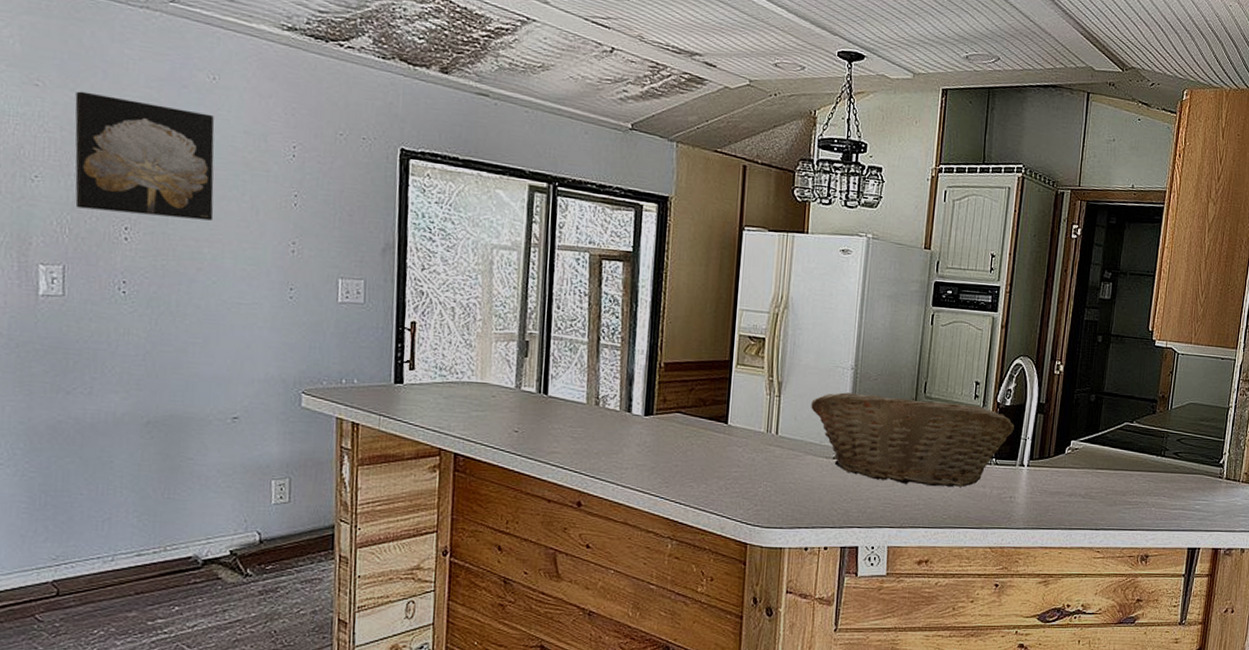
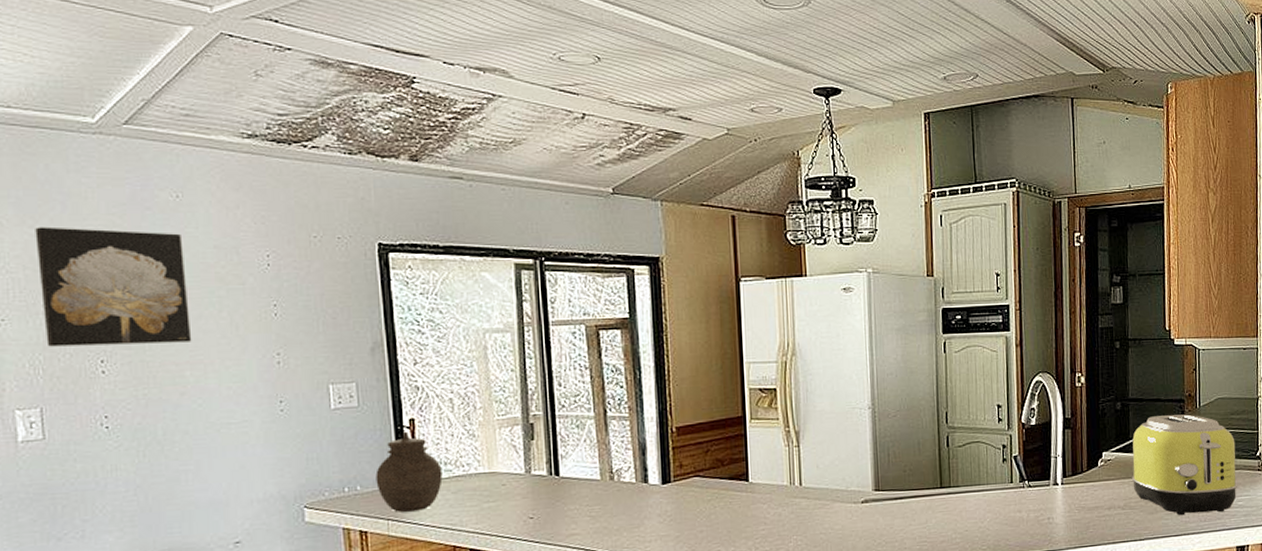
jar: none [372,333,437,411] -> present [375,431,443,512]
fruit basket: present [811,392,1015,488] -> none [832,429,1043,520]
toaster: none [1095,412,1201,513] -> present [1131,414,1238,516]

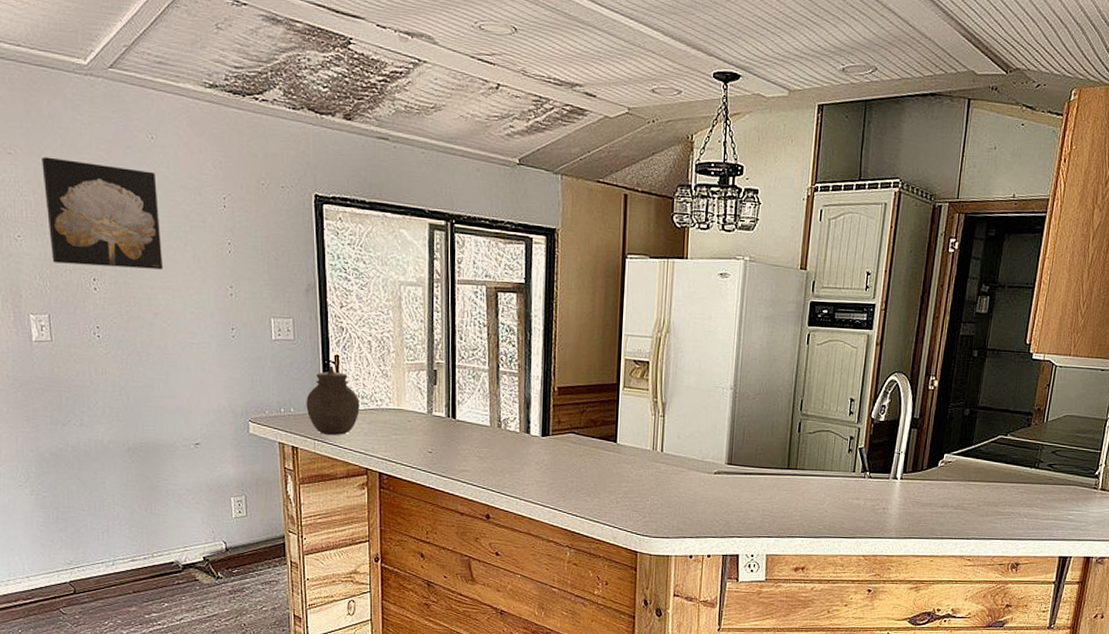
toaster: present [1131,414,1238,516] -> none [968,425,1076,523]

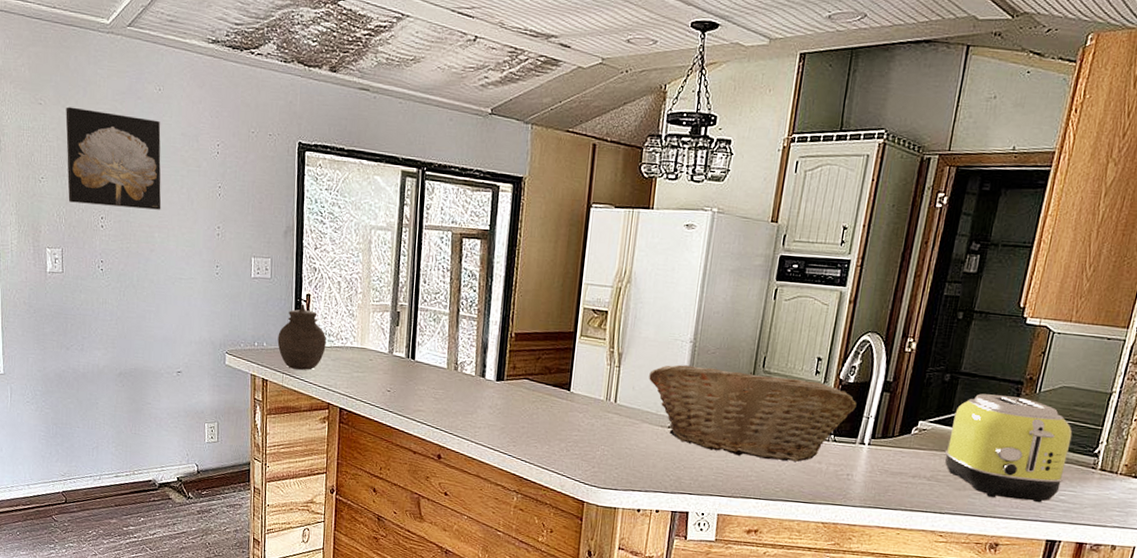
fruit basket: none [693,411,888,500] -> present [649,364,857,462]
toaster: none [968,425,1076,523] -> present [944,393,1072,503]

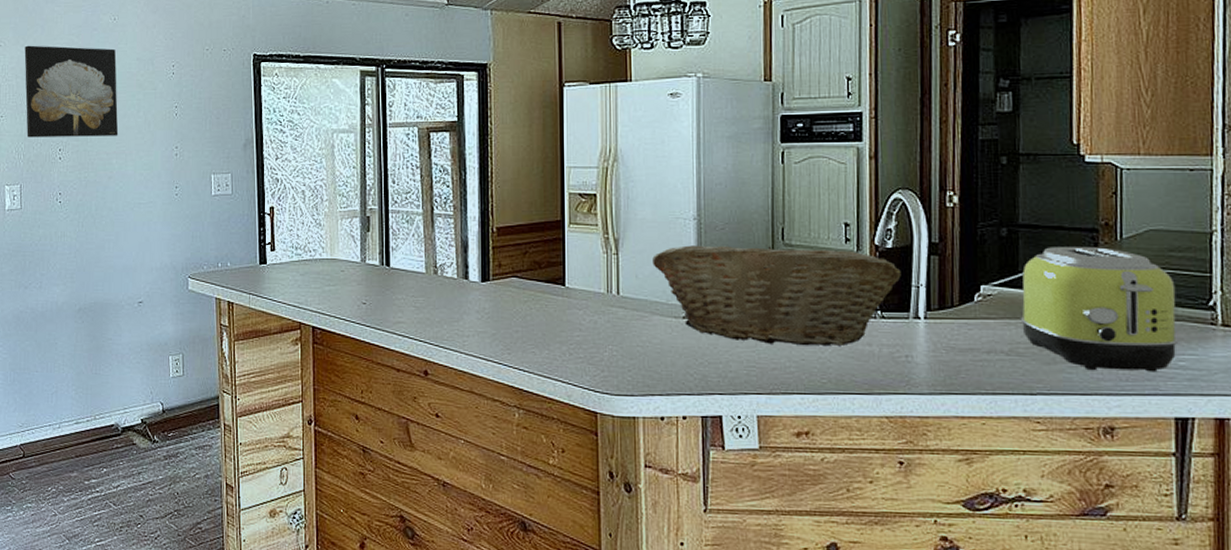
jar: present [277,304,327,370] -> none [242,217,293,288]

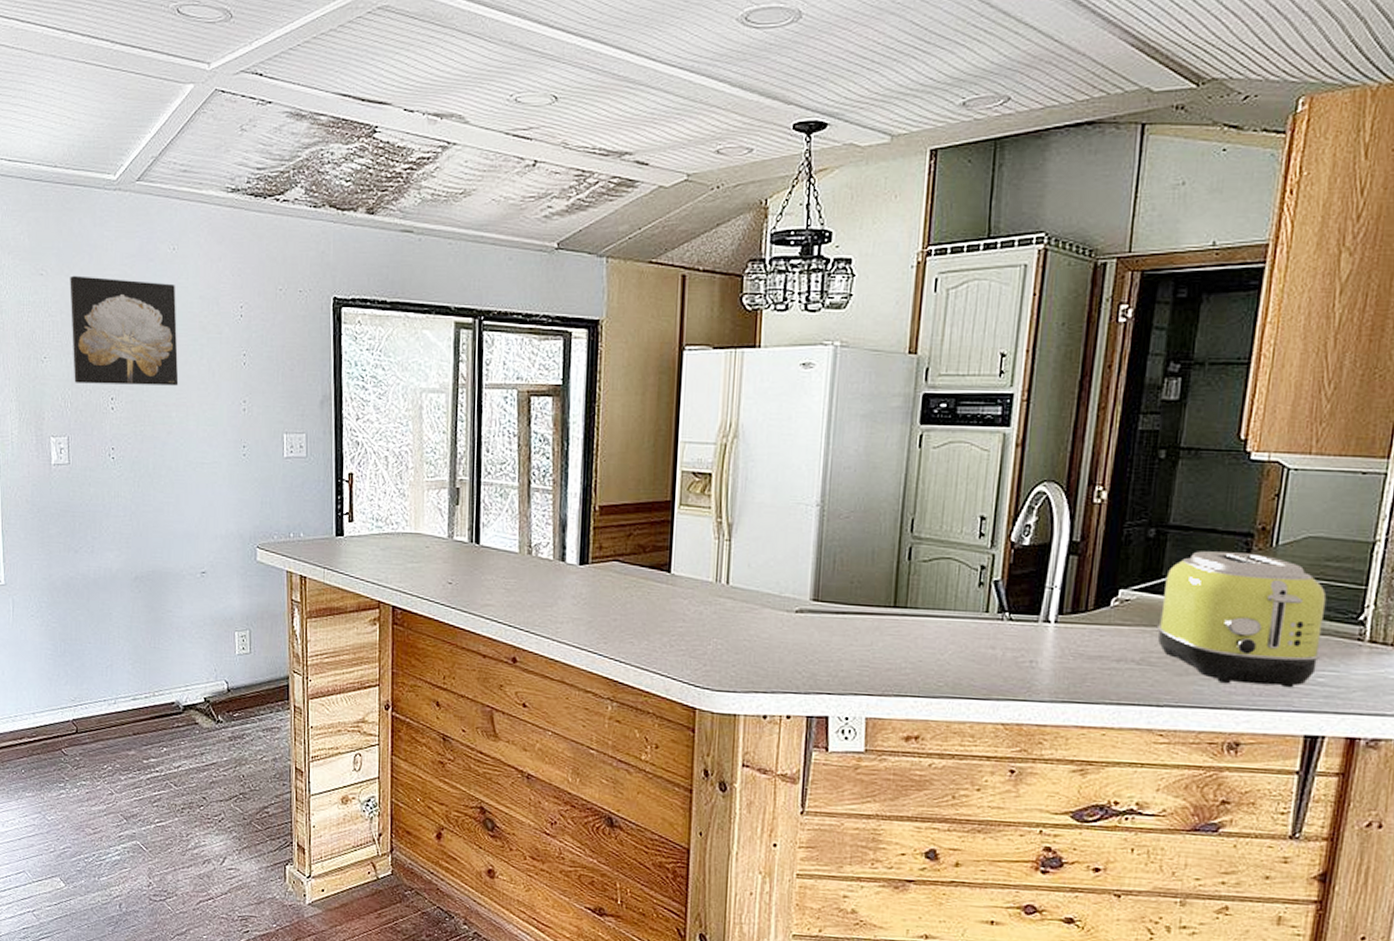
fruit basket: present [652,245,901,347] -> none [768,534,1036,648]

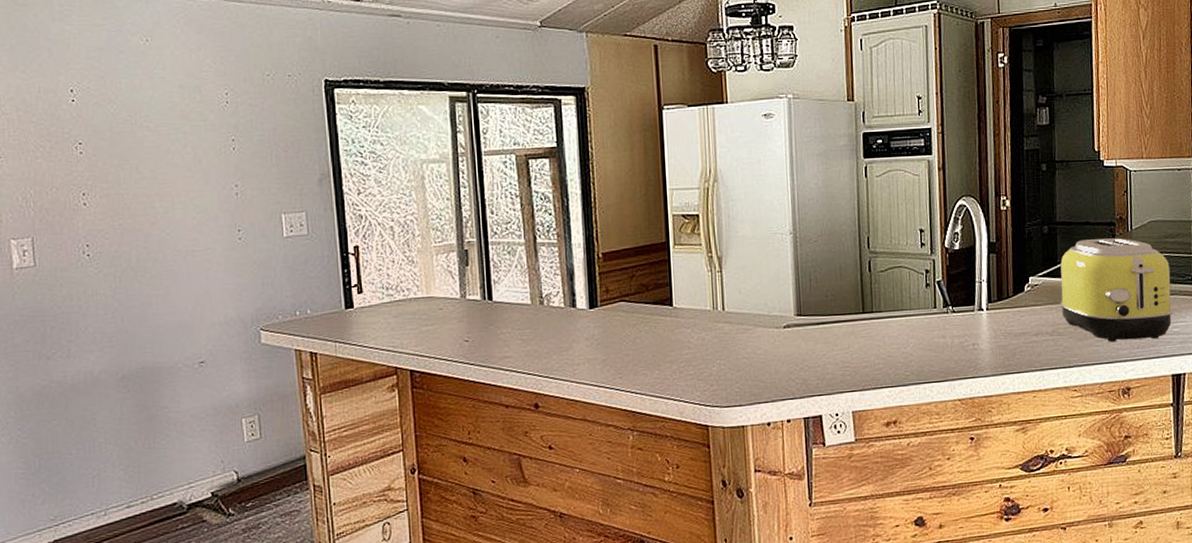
wall art: present [70,275,179,386] -> none [26,71,161,181]

